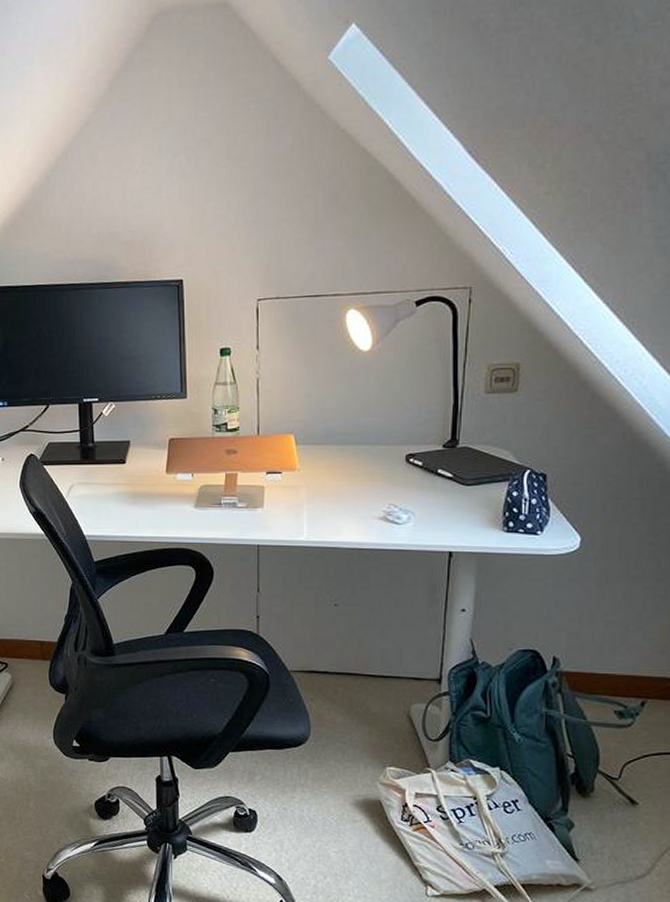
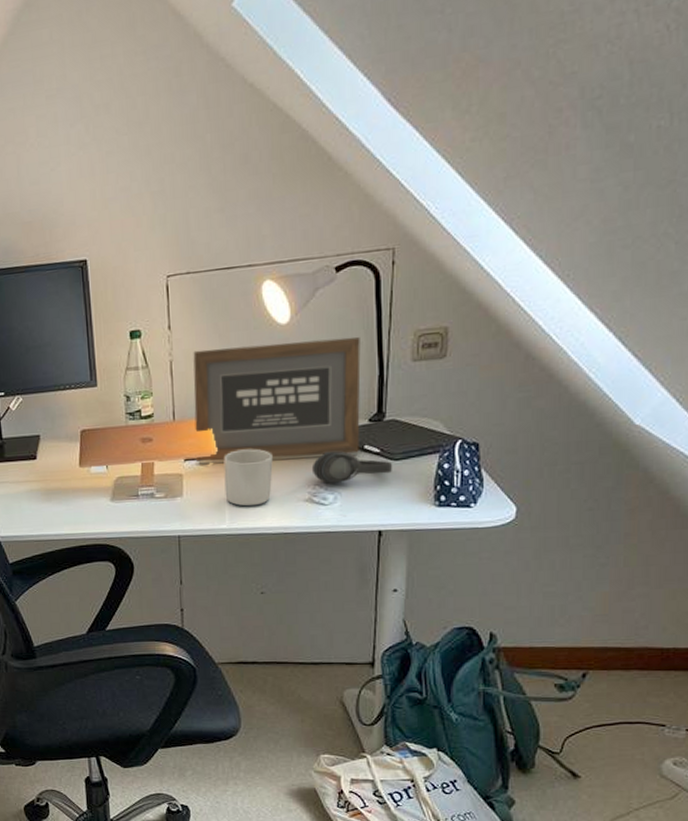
picture frame: none [277,367,437,477] -> present [193,336,361,463]
mug: none [304,466,351,521] -> present [223,448,273,507]
headphones: none [387,473,463,505] -> present [311,451,392,485]

